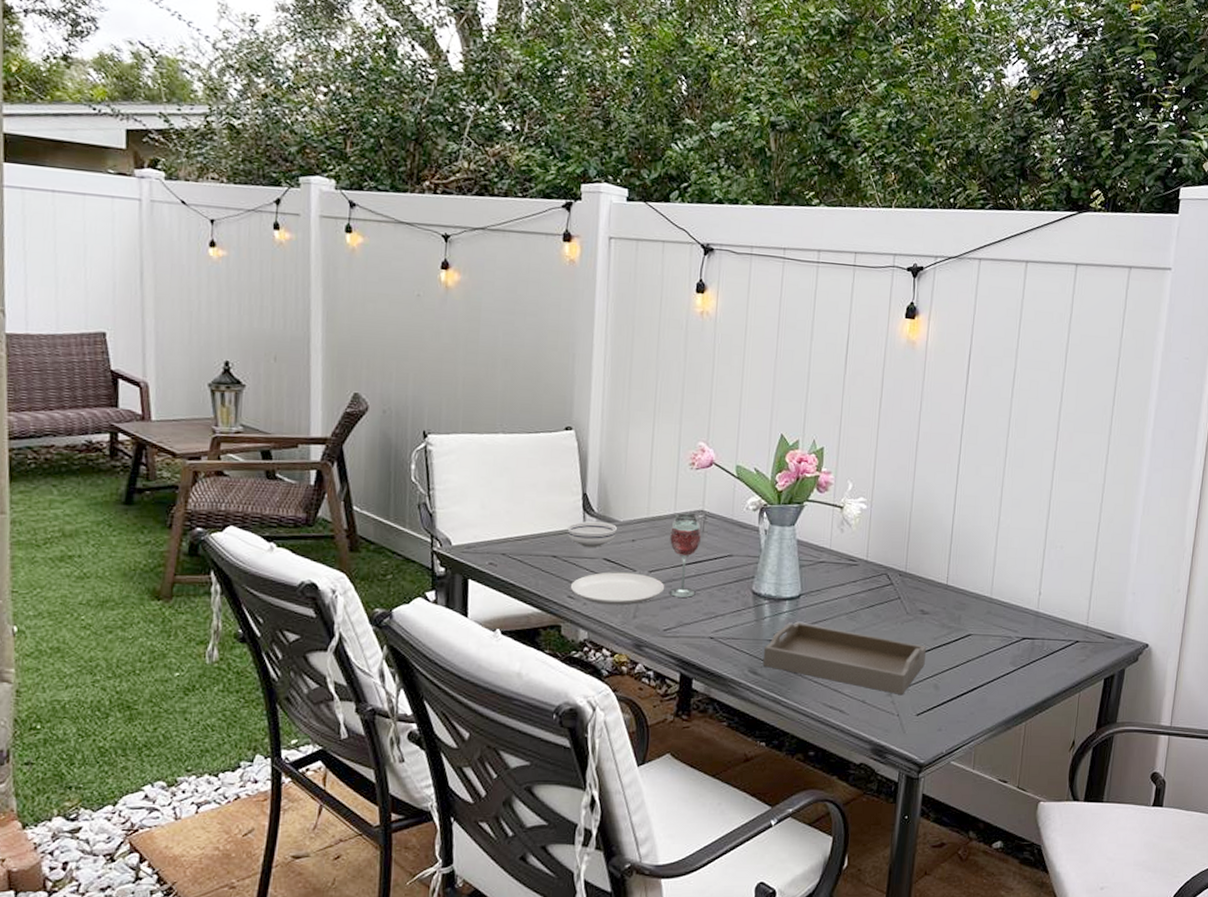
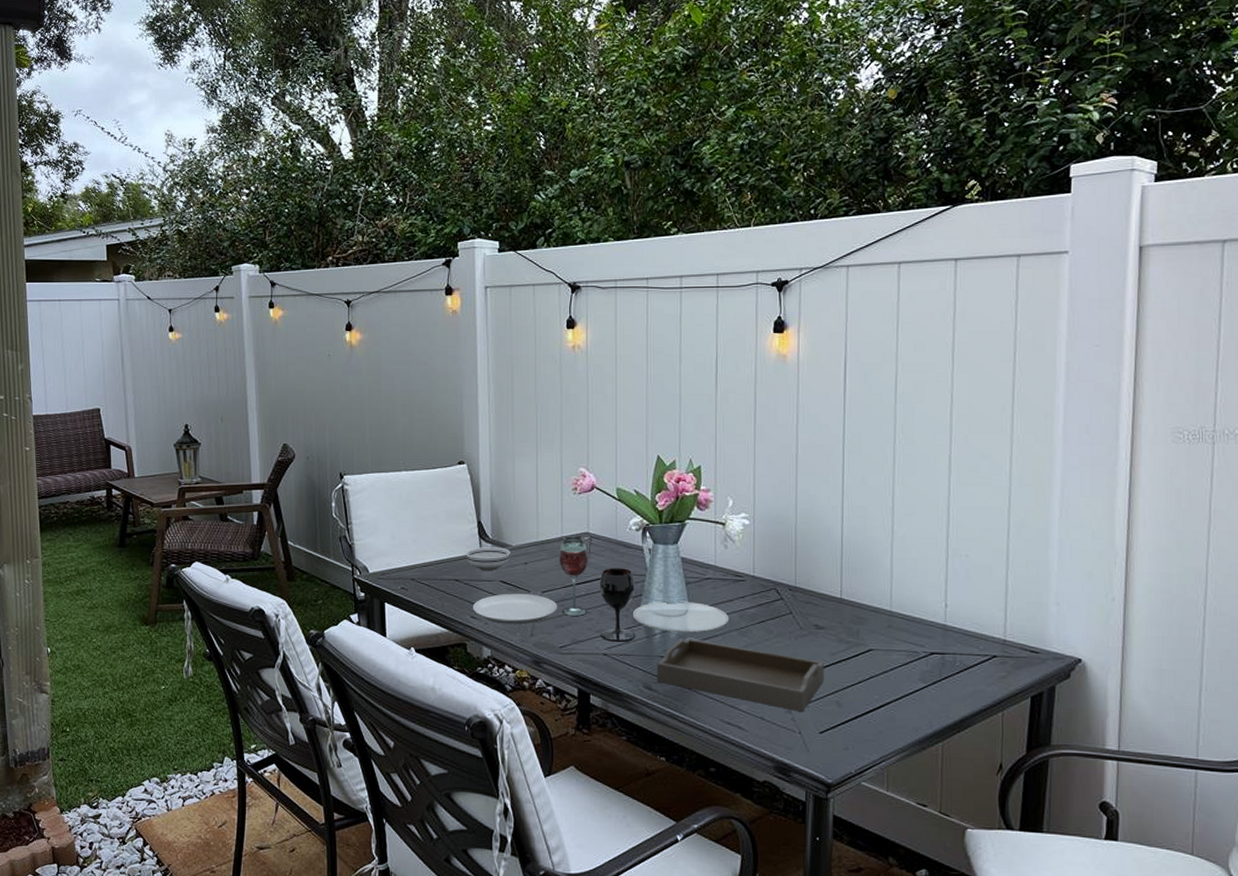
wine glass: none [708,548,749,625] -> present [599,568,636,642]
plate: none [743,583,840,617] -> present [632,600,729,634]

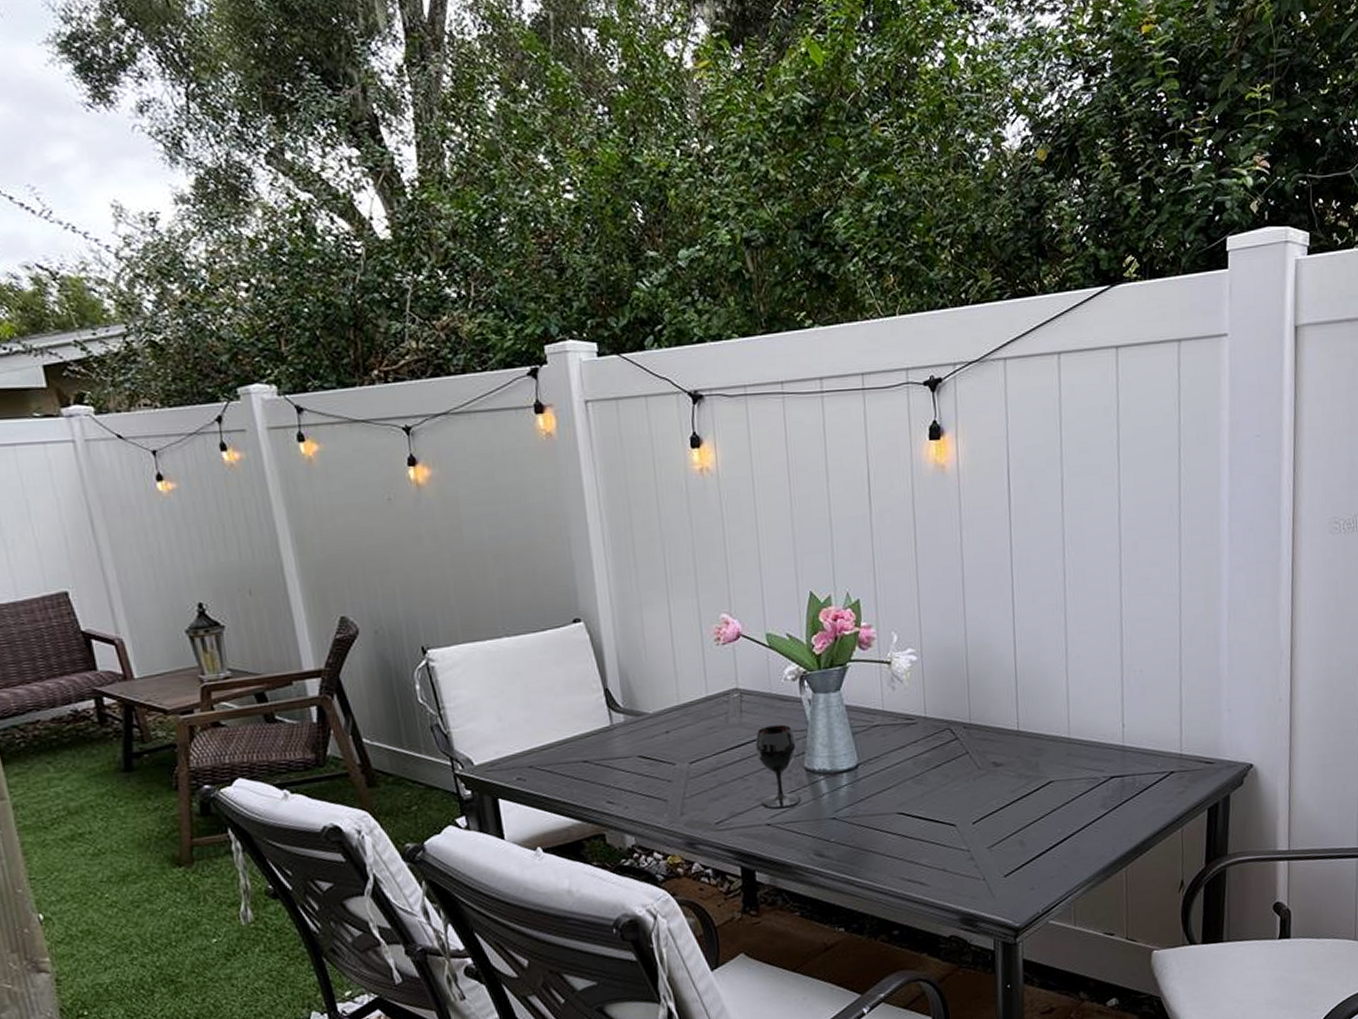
bowl: present [466,547,510,572] -> none [593,716,648,747]
plate: present [472,593,558,624] -> none [607,766,710,806]
wineglass: present [559,536,588,616] -> none [705,693,744,787]
plate: present [632,600,729,634] -> none [795,753,903,791]
serving tray: present [656,637,824,711] -> none [827,794,1006,857]

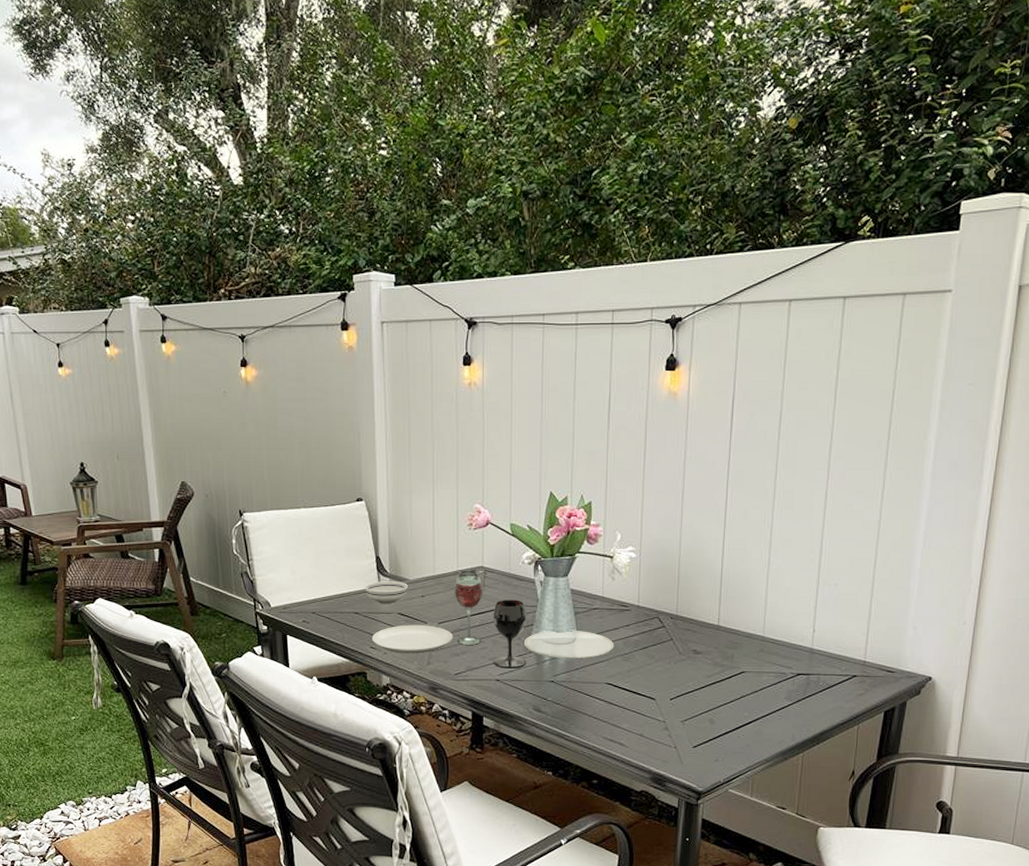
bowl: none [593,716,648,747] -> present [365,581,408,605]
plate: none [607,766,710,806] -> present [371,625,454,654]
wineglass: none [705,693,744,787] -> present [455,570,482,645]
plate: none [795,753,903,791] -> present [523,629,614,660]

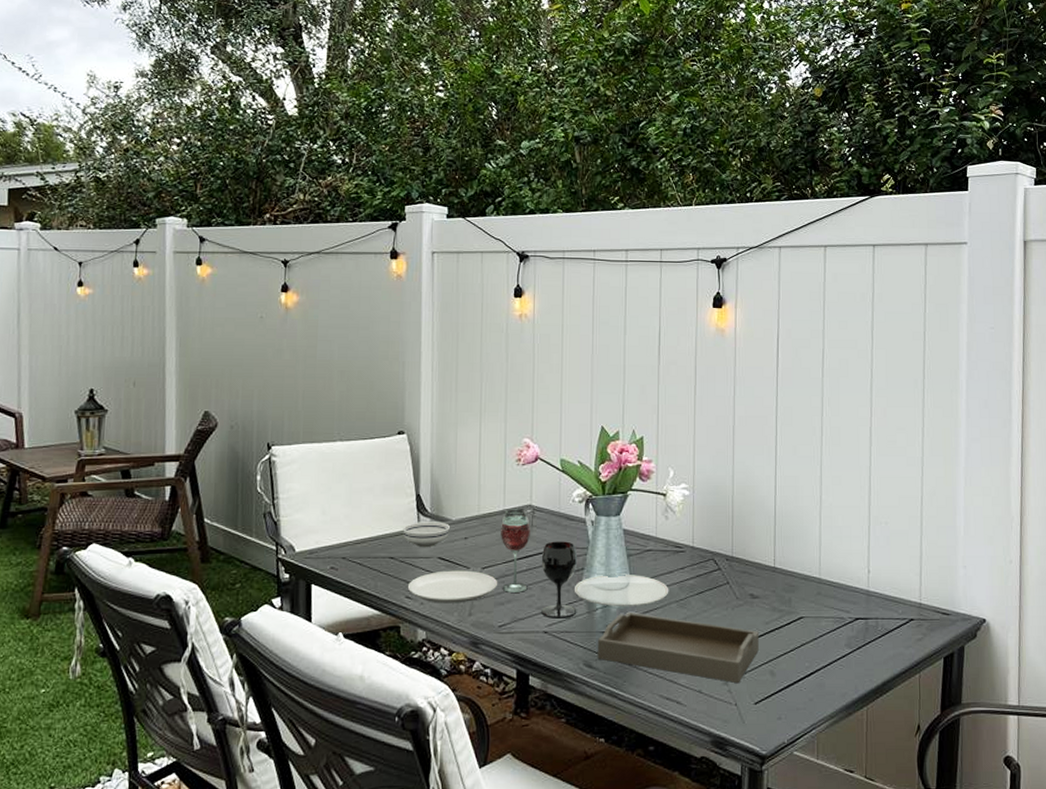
serving tray: none [545,663,700,728] -> present [597,611,759,683]

